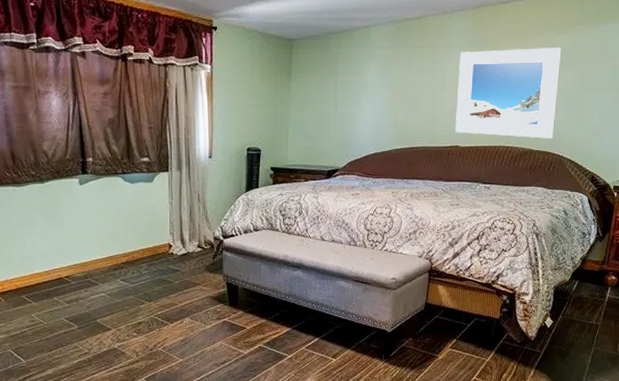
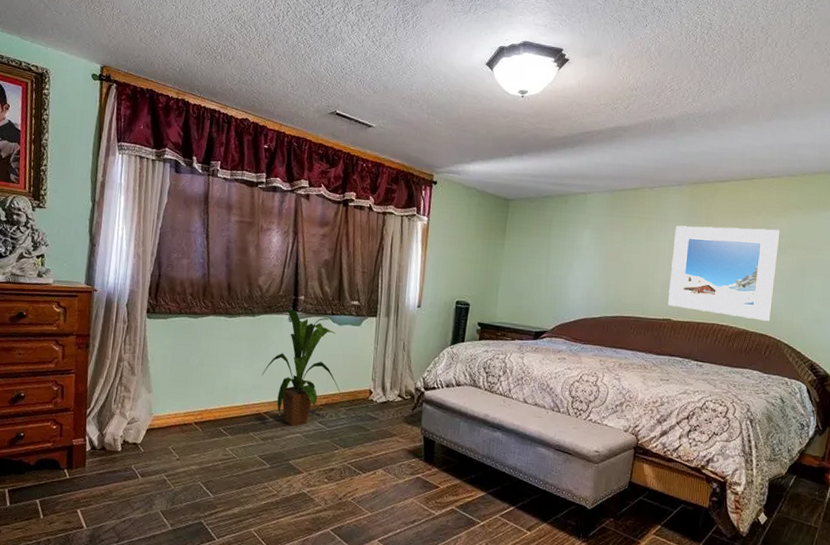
house plant: none [59,173,141,287] -> present [262,309,341,427]

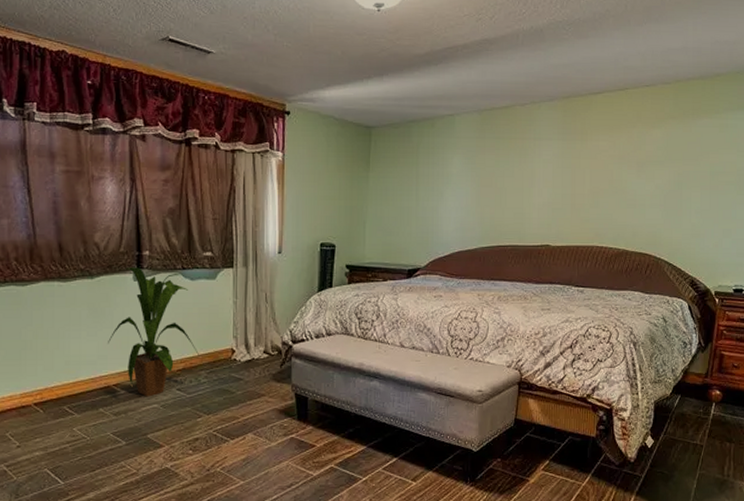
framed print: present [668,225,780,321] -> none [546,142,656,239]

